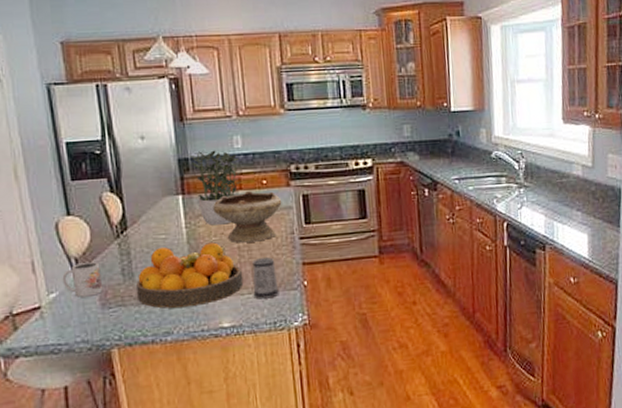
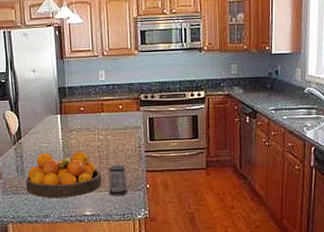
potted plant: present [187,149,244,226] -> none [65,81,106,138]
bowl: present [213,190,282,243] -> none [82,113,133,153]

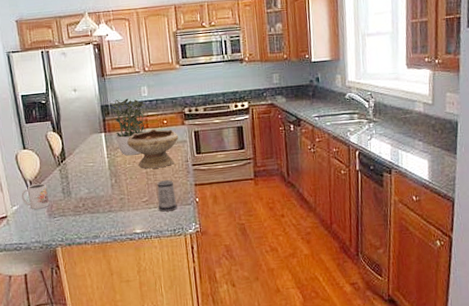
fruit bowl: present [26,151,102,199] -> none [73,168,151,218]
potted plant: none [65,81,106,138] -> present [107,98,150,156]
bowl: none [82,113,133,153] -> present [127,128,179,169]

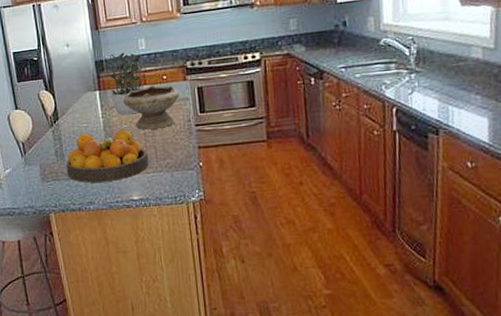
mug: present [21,183,50,209] -> none [13,145,43,173]
fruit bowl: none [73,168,151,218] -> present [66,129,149,183]
mug: present [157,180,177,212] -> none [156,142,179,177]

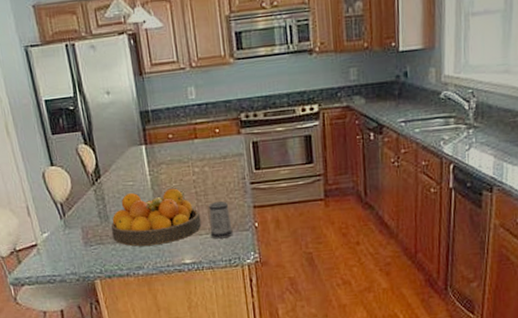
potted plant: present [102,52,148,116] -> none [147,102,198,173]
bowl: present [123,85,180,130] -> none [172,139,234,189]
mug: none [156,142,179,177] -> present [208,201,233,239]

